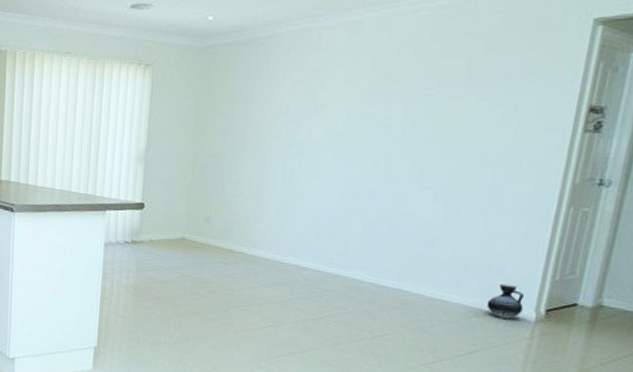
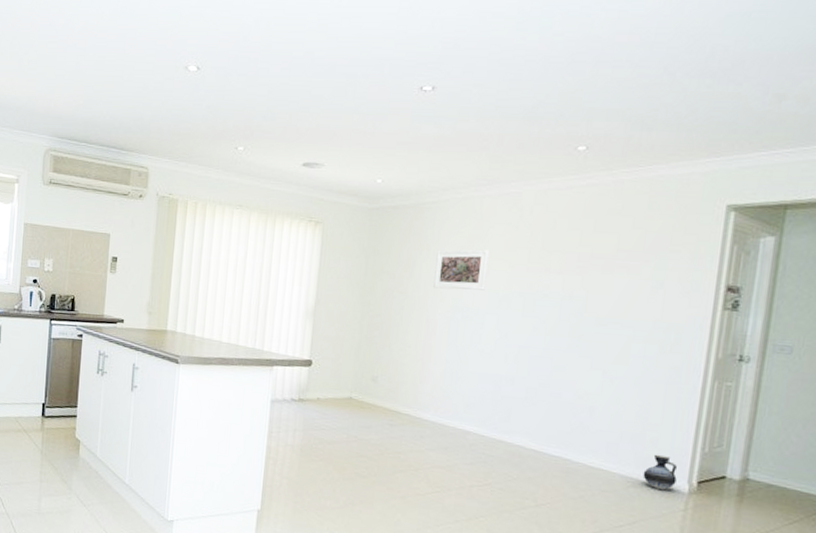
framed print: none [268,83,327,126] -> present [433,249,489,290]

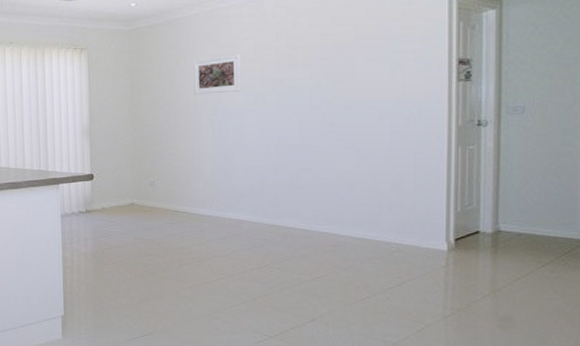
ceramic jug: present [643,454,677,490] -> none [405,219,435,250]

